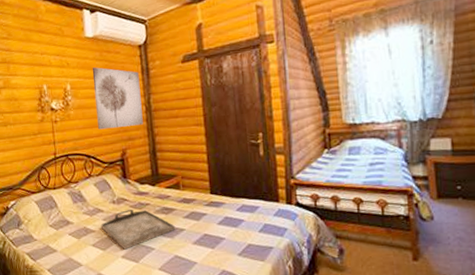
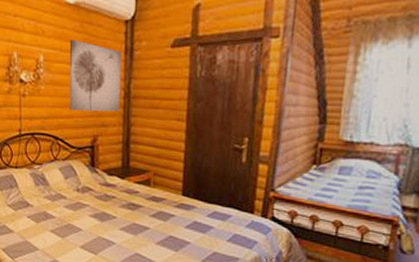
serving tray: present [100,209,175,250] -> none [62,199,140,240]

